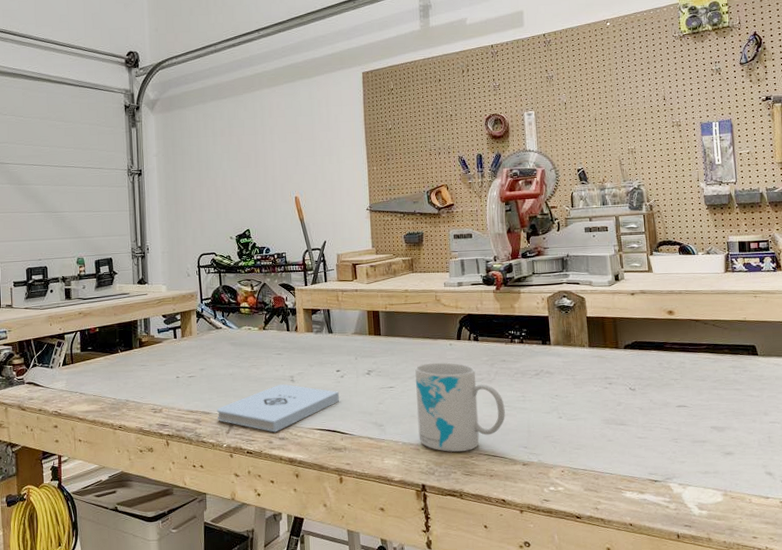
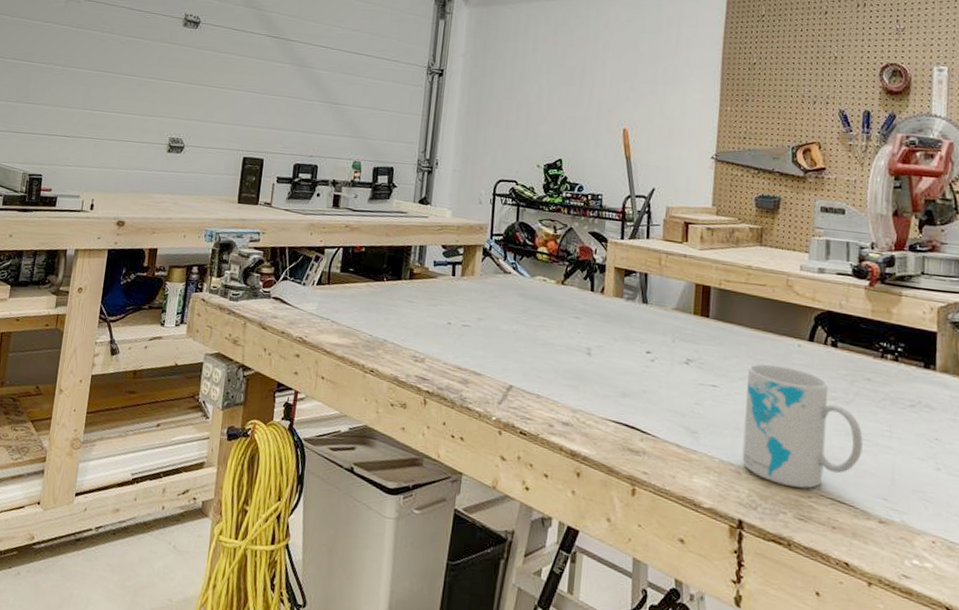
notepad: present [216,384,340,433] -> none [489,355,647,415]

